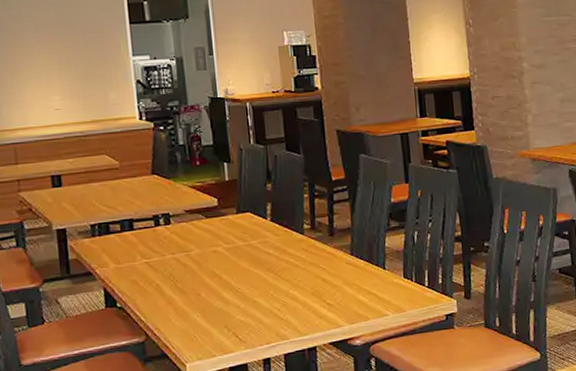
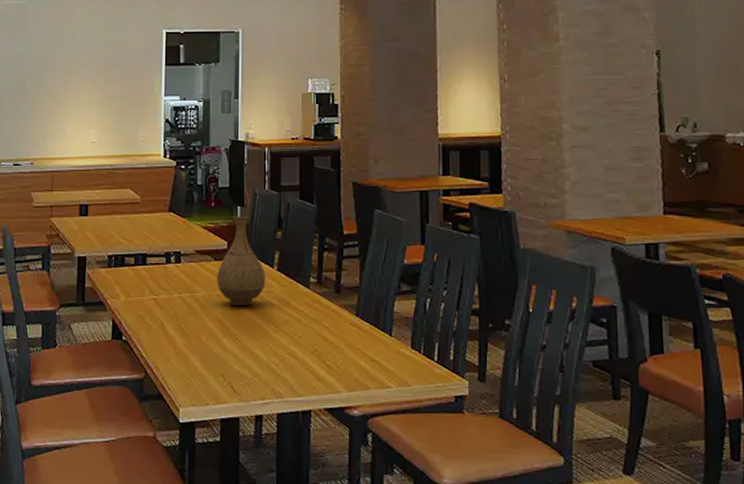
vase: none [210,171,261,260] -> present [217,215,266,306]

